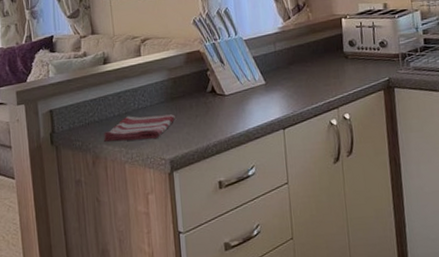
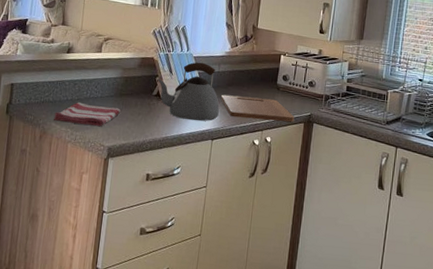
kettle: none [209,44,285,112] -> present [157,62,220,121]
cutting board: none [283,70,372,99] -> present [220,94,295,122]

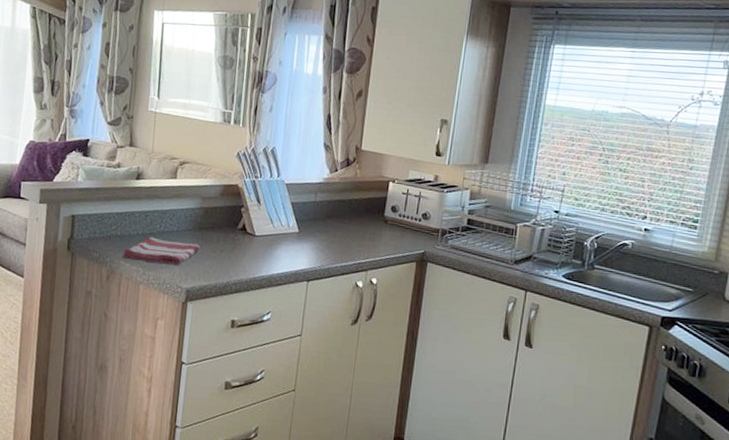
kettle: present [157,62,220,121] -> none [243,190,316,259]
cutting board: present [220,94,295,122] -> none [317,228,405,261]

